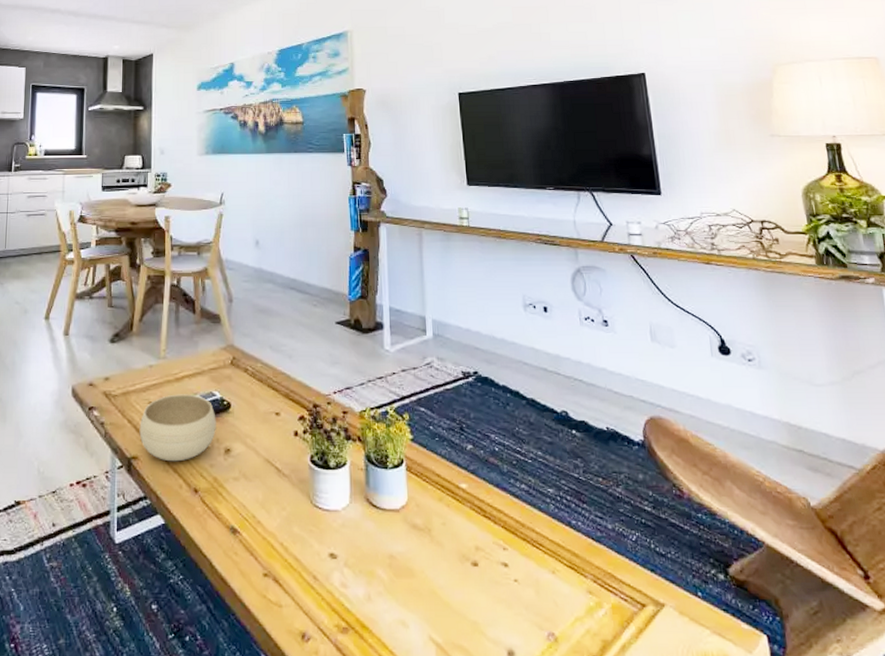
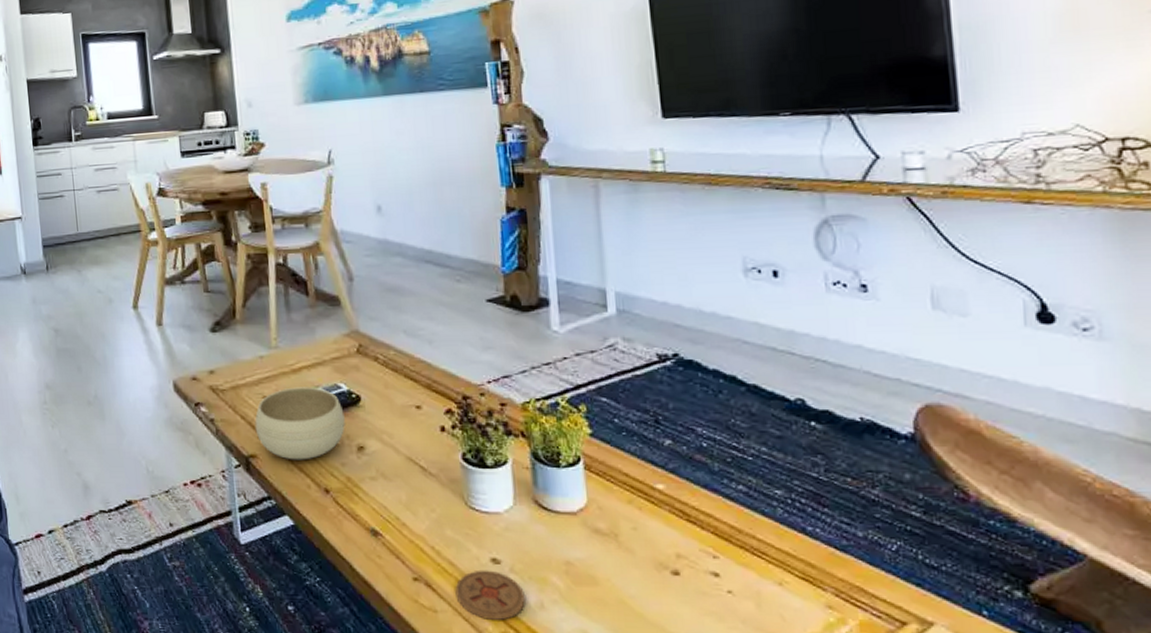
coaster: none [298,564,356,613] -> present [455,570,525,620]

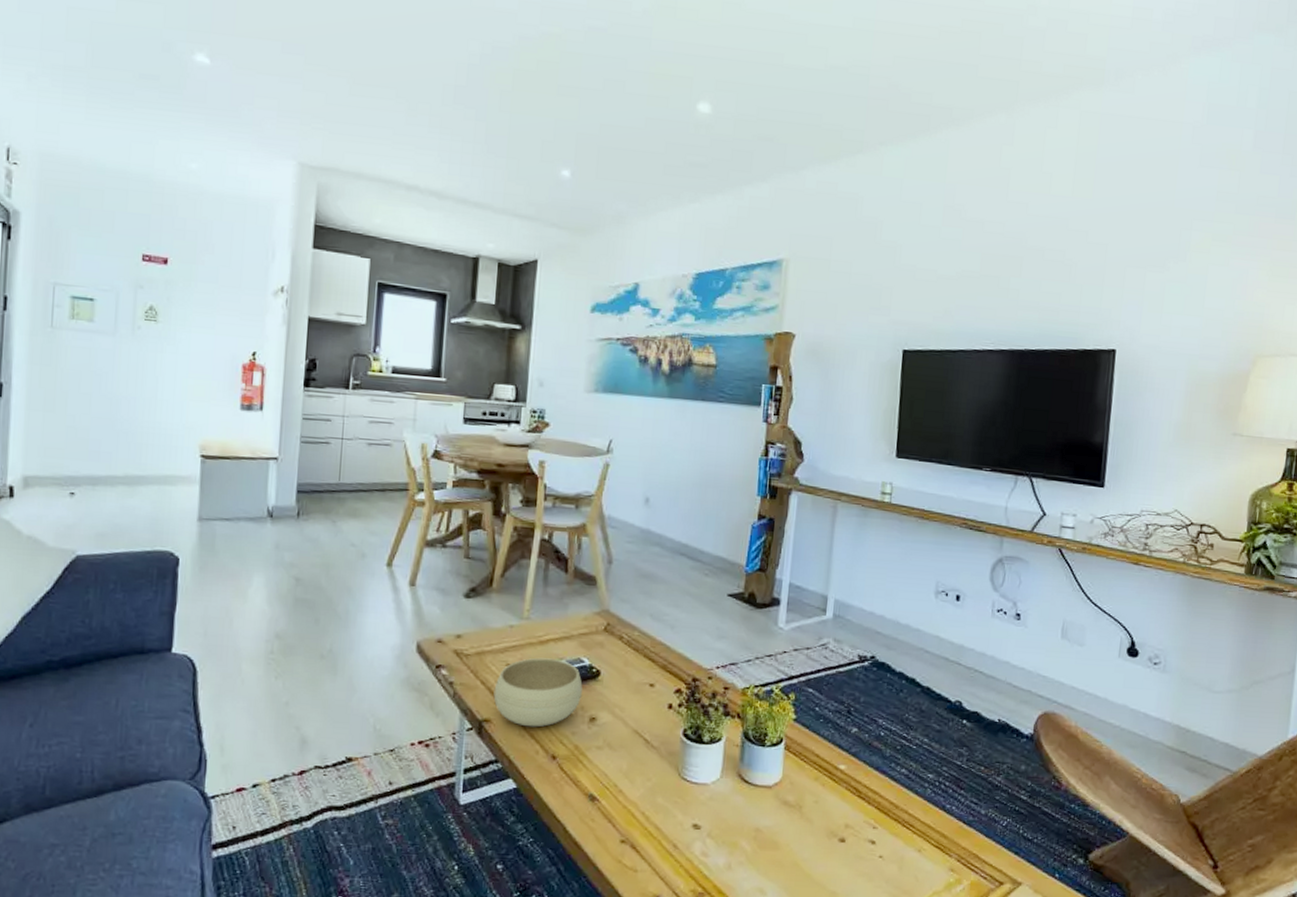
coaster: present [455,570,525,620] -> none [656,834,717,879]

